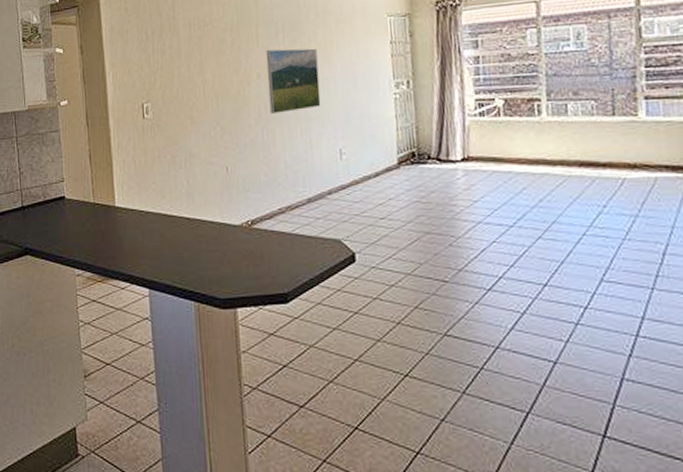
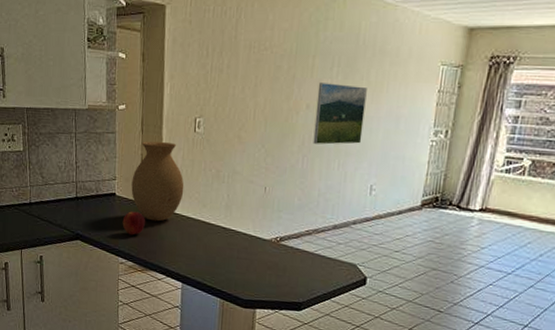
peach: none [75,214,102,241] -> present [122,211,146,236]
vase: none [81,133,139,222] -> present [131,141,184,222]

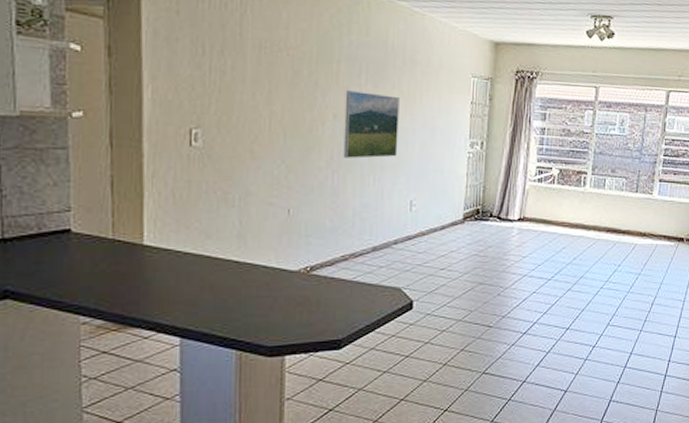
peach: present [122,211,146,236] -> none [83,252,122,284]
vase: present [131,141,184,222] -> none [96,158,178,262]

